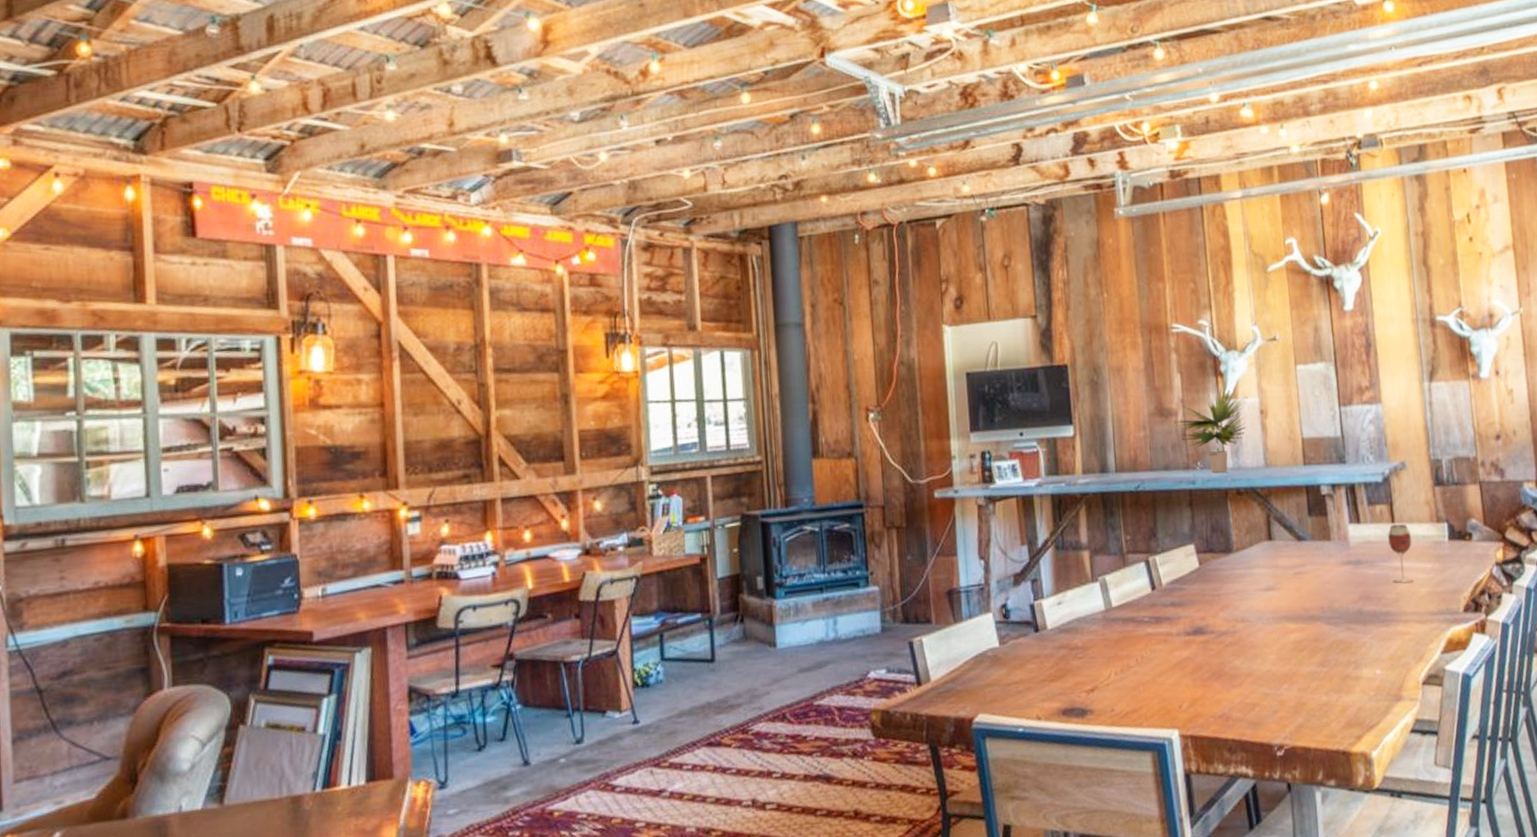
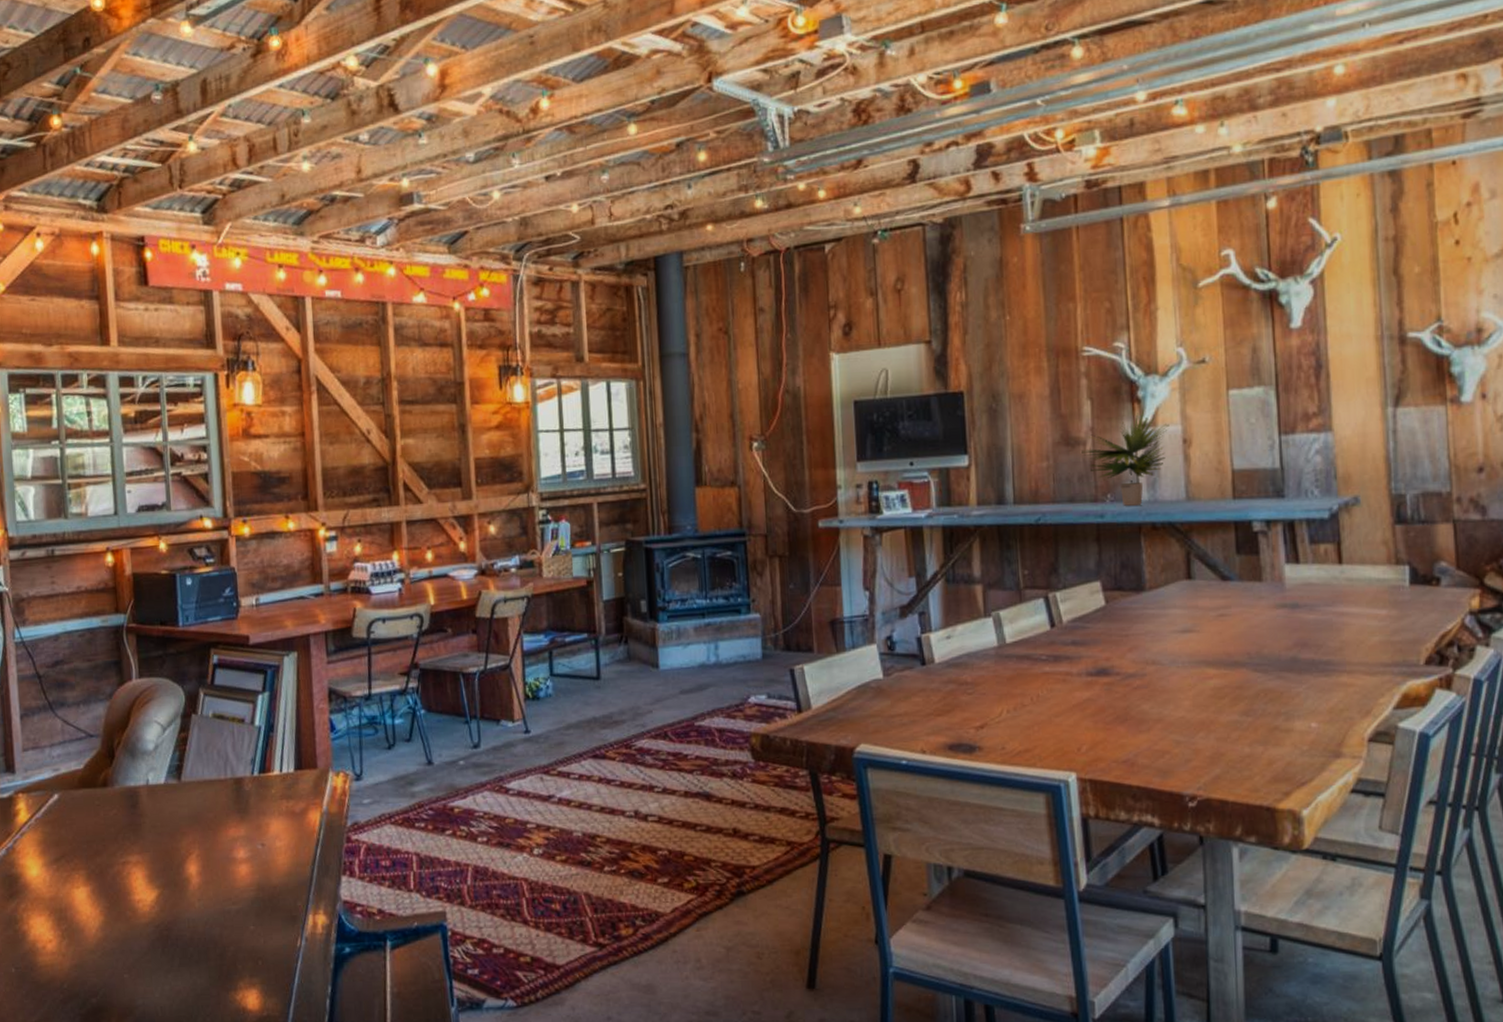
wineglass: present [1387,524,1414,584] -> none [1332,565,1363,631]

